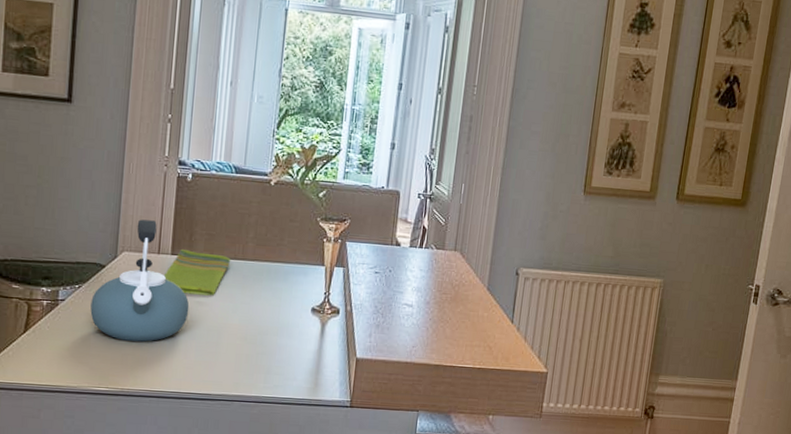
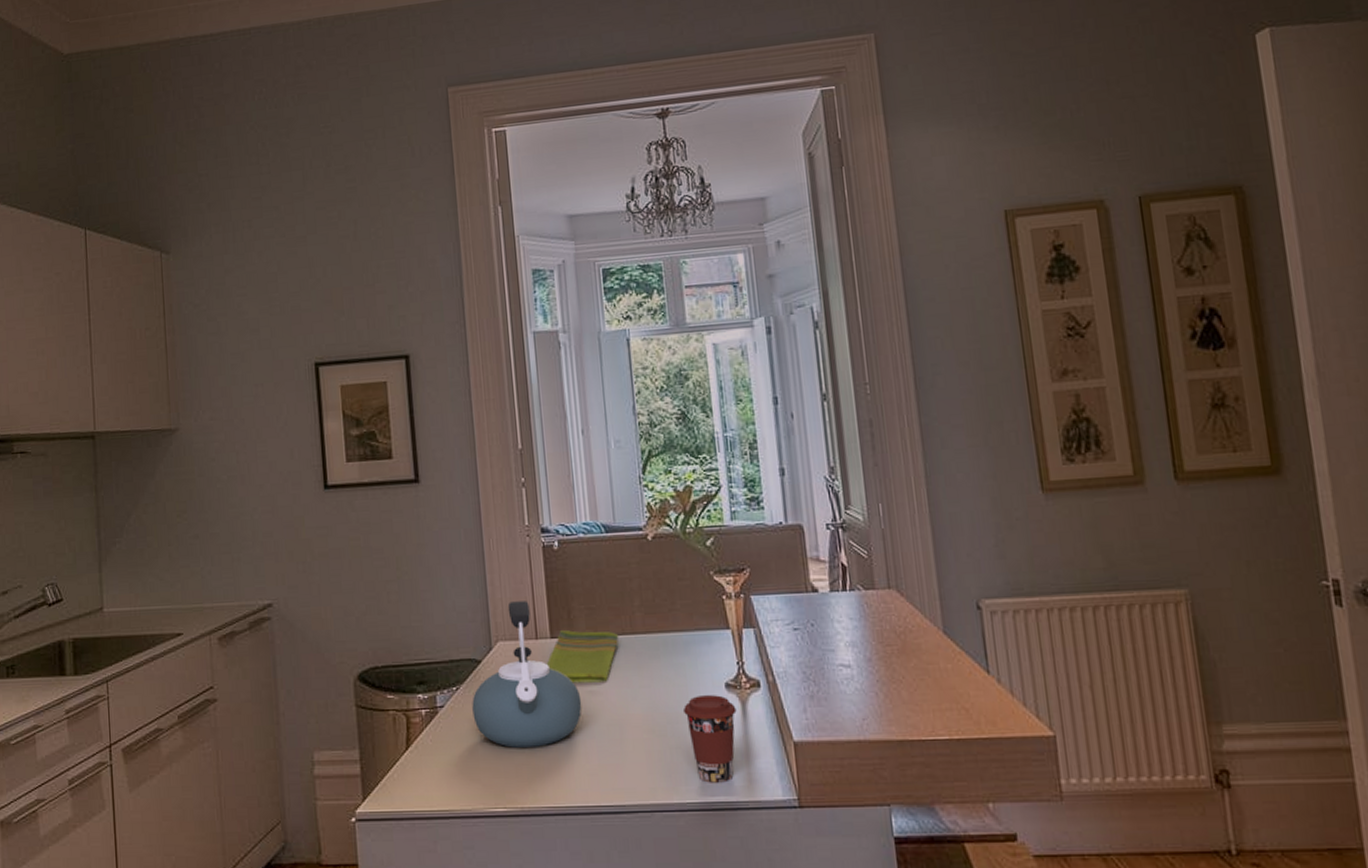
coffee cup: none [273,315,317,384] -> present [682,695,737,783]

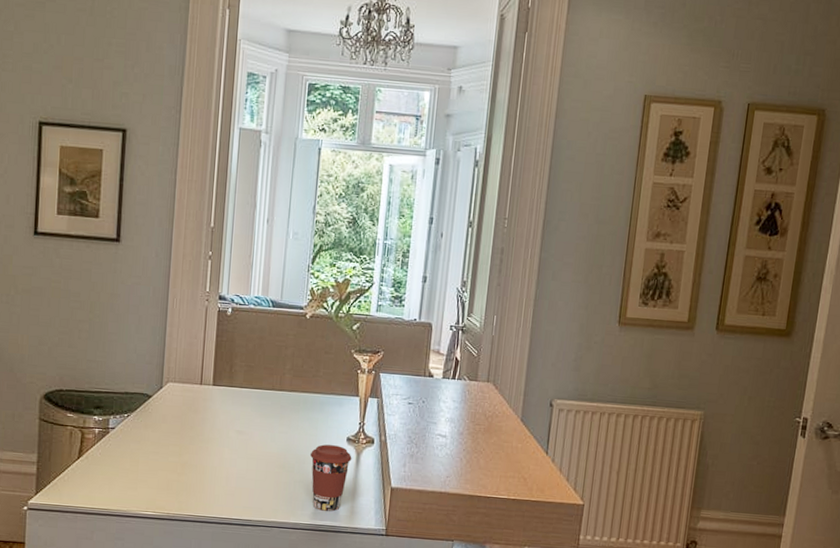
kettle: present [472,601,582,748] -> none [138,352,230,469]
dish towel: present [546,630,619,683] -> none [205,380,269,425]

